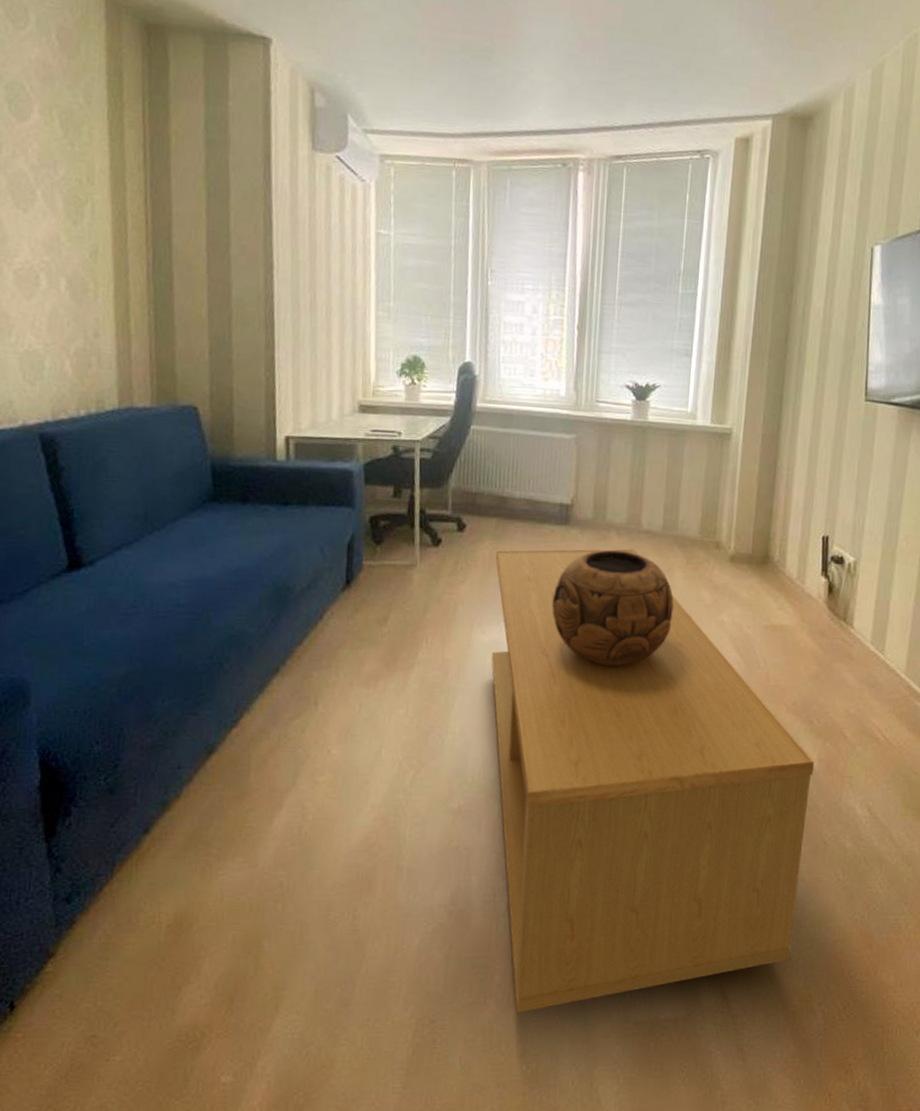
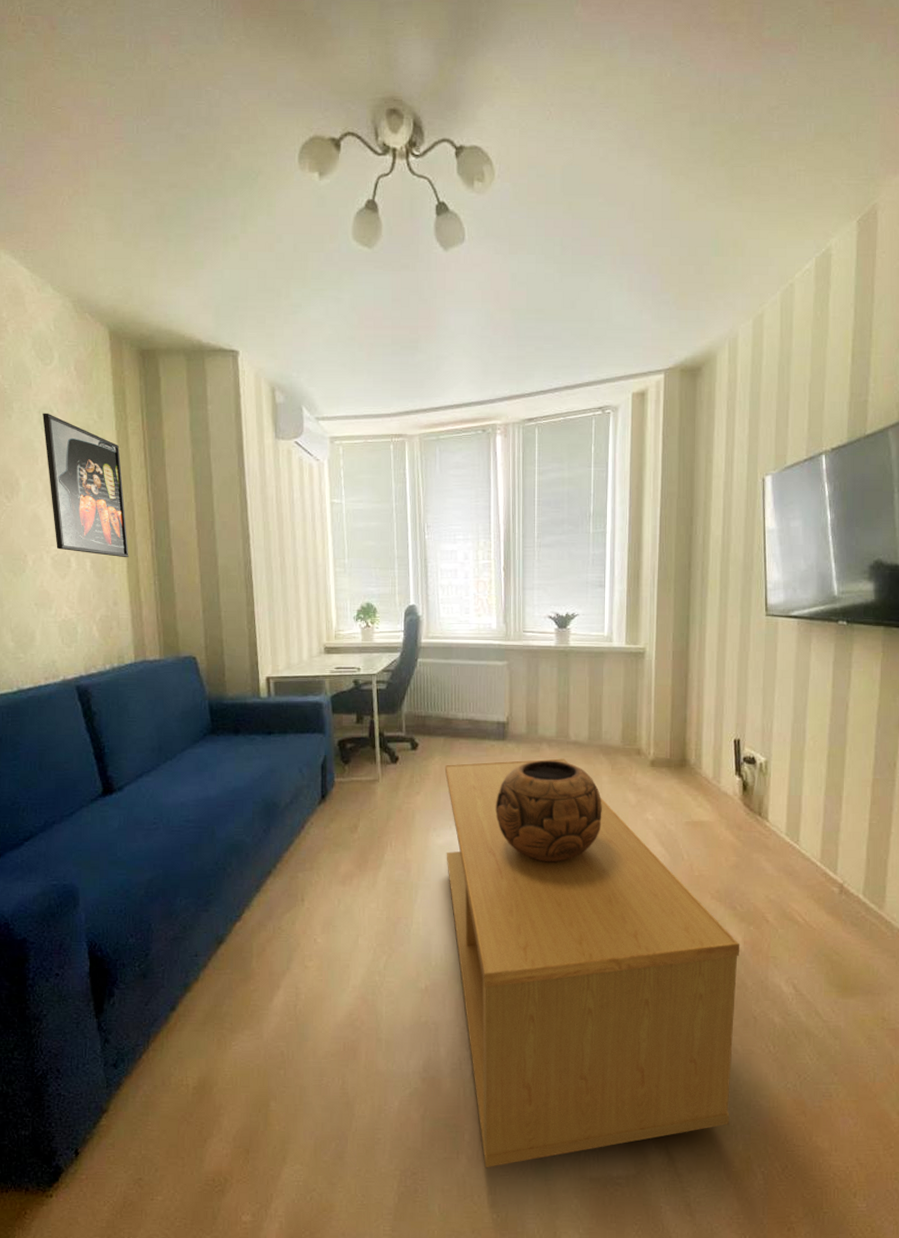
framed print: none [10,88,118,280] -> present [43,413,129,558]

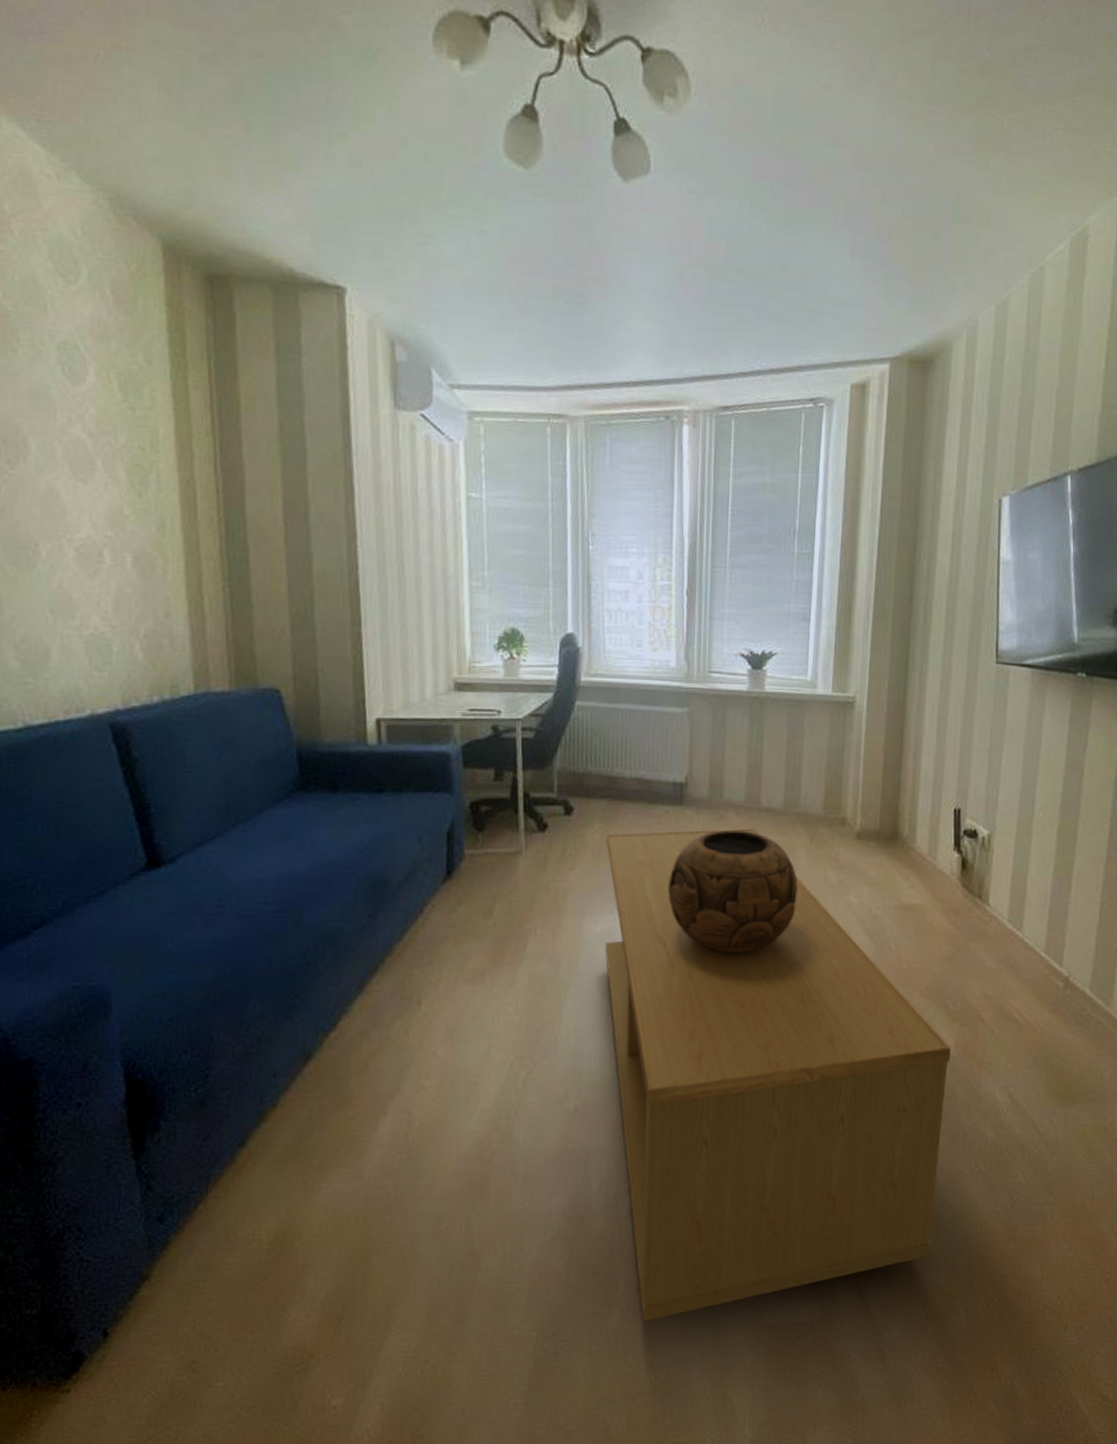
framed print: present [43,413,129,558] -> none [63,349,188,555]

